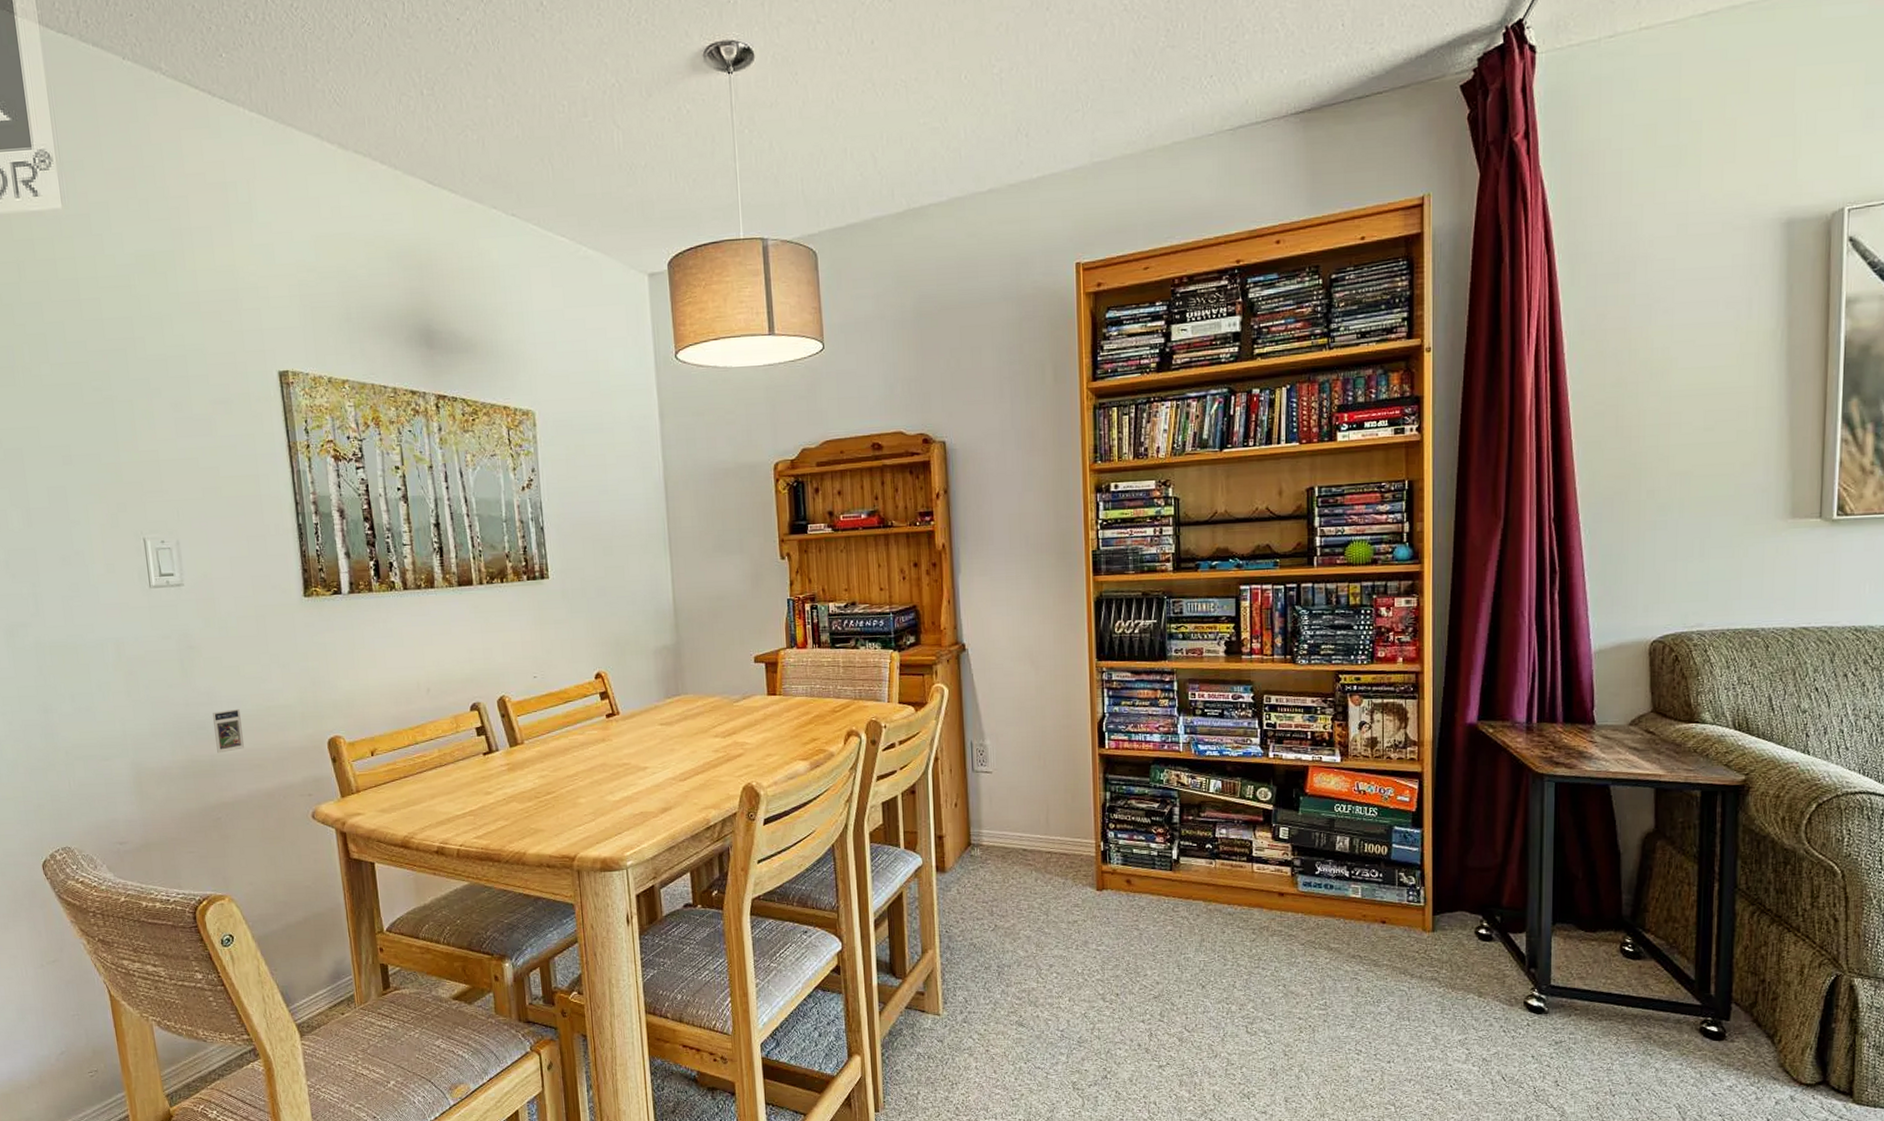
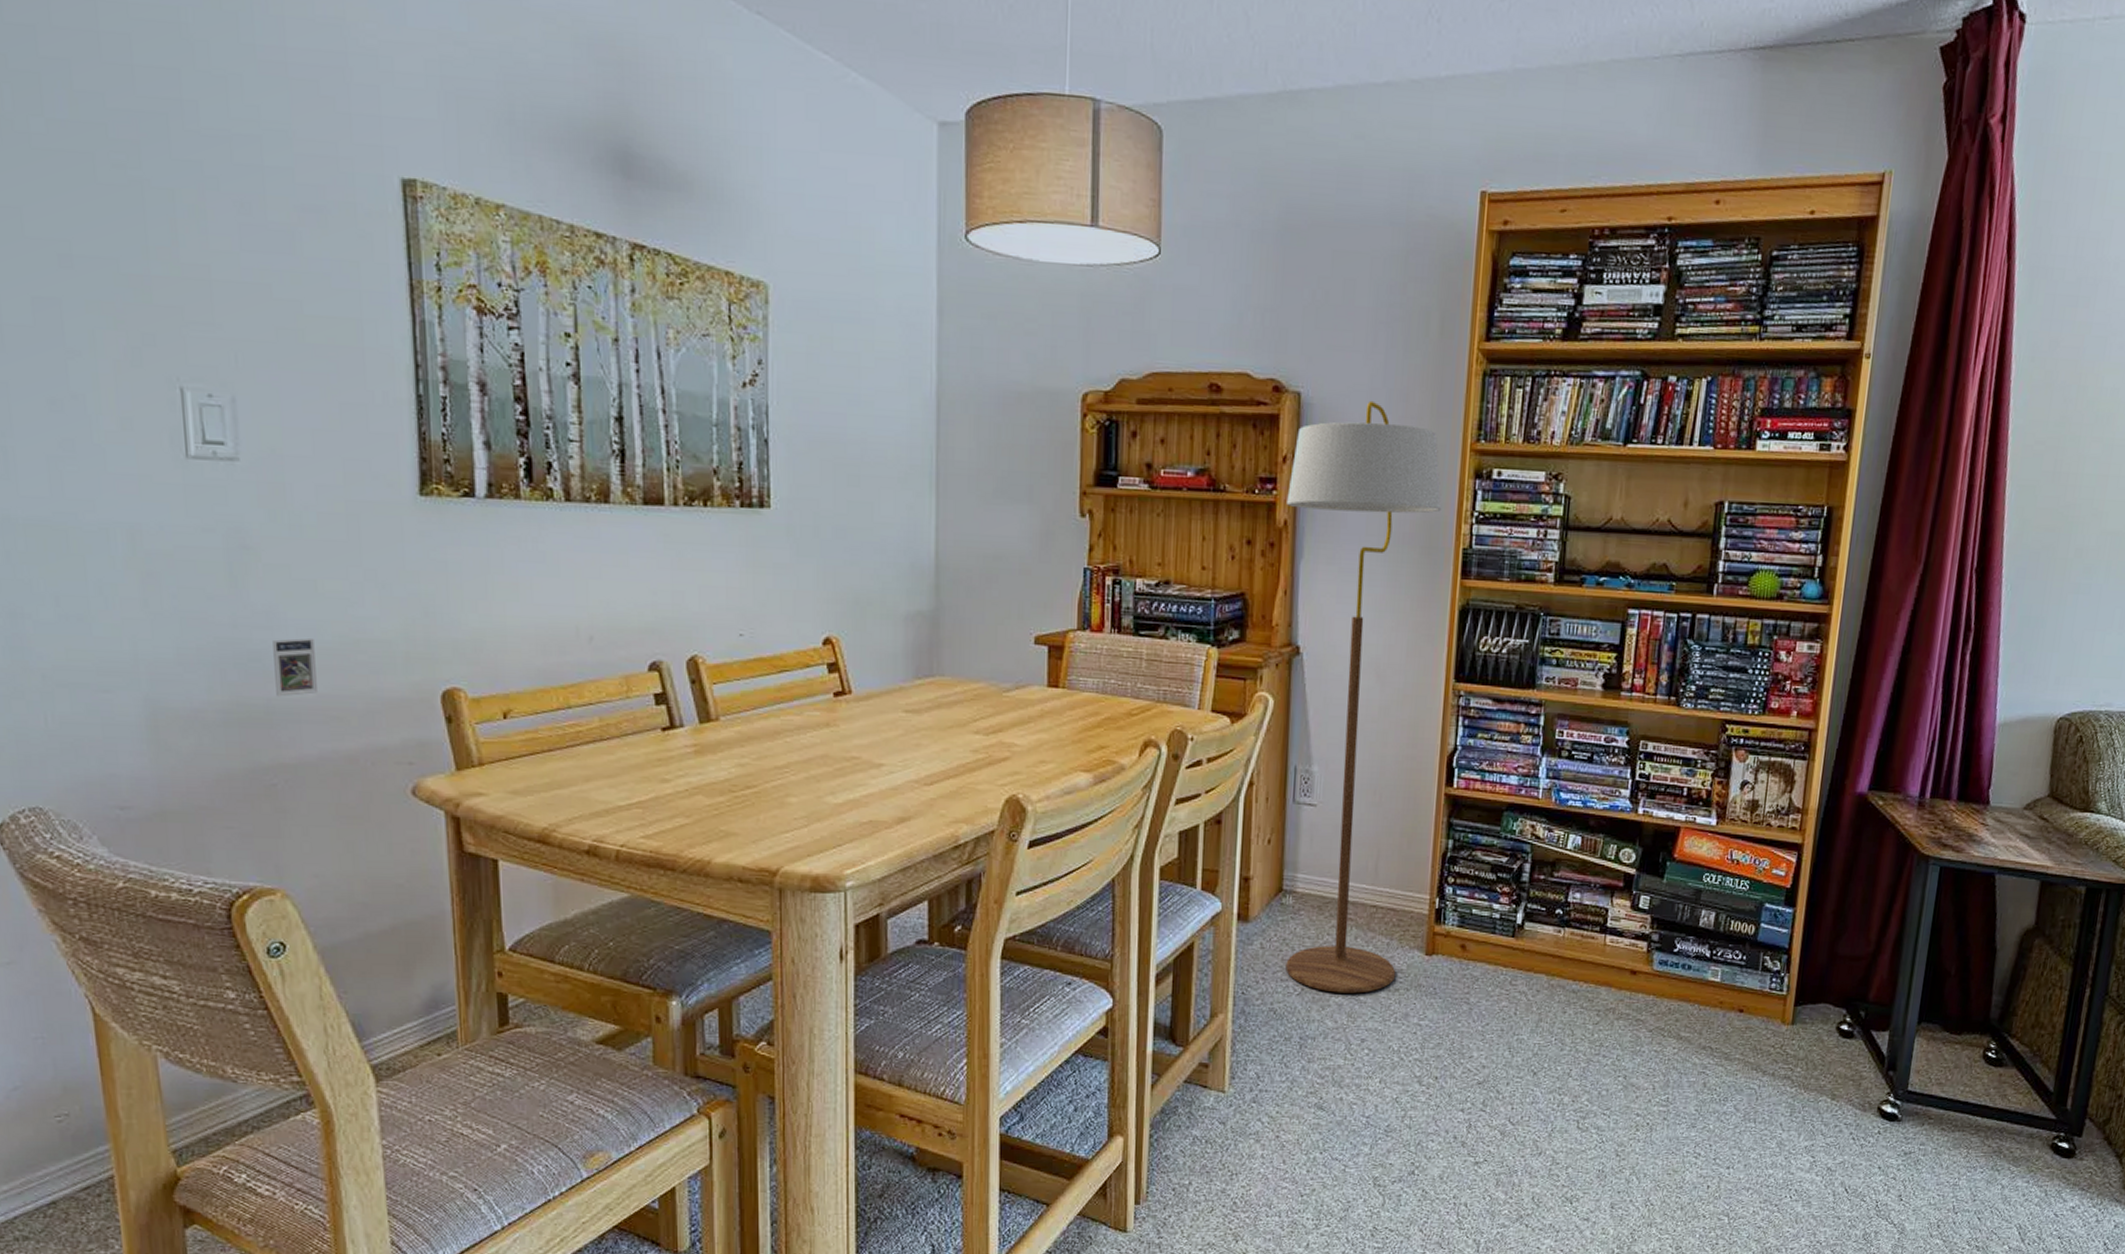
floor lamp: none [943,440,1073,927] -> present [1286,400,1442,994]

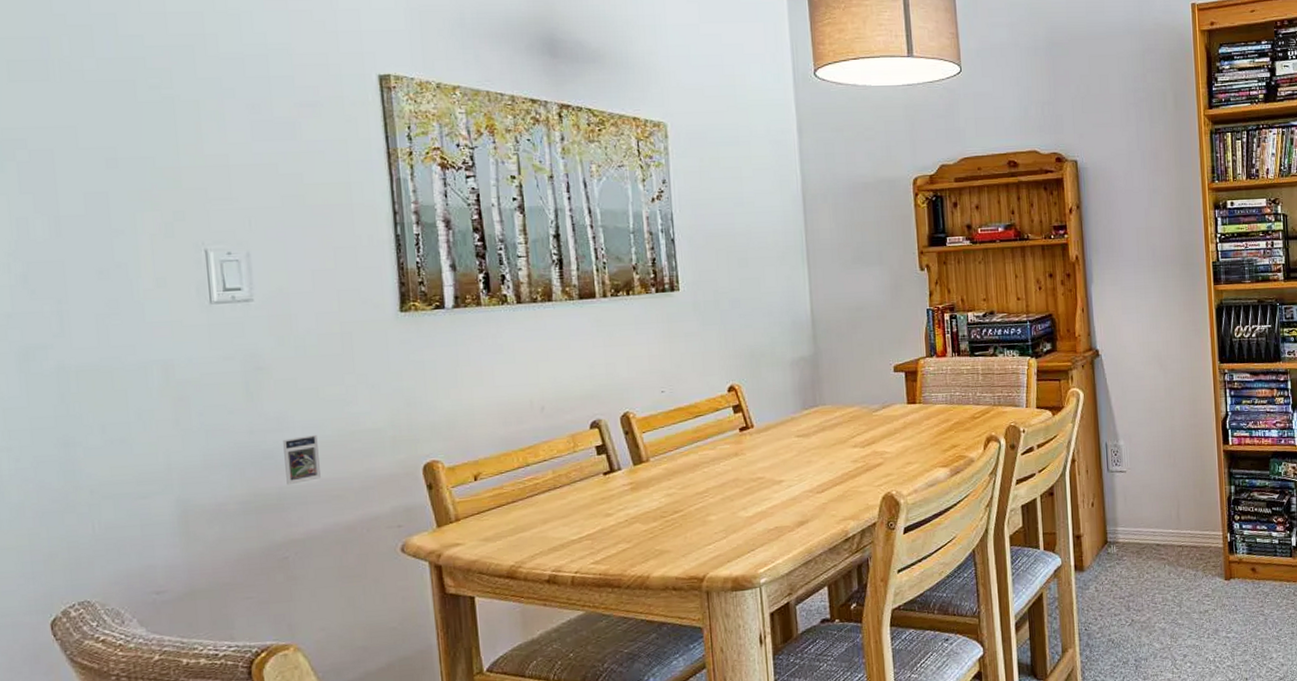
floor lamp: present [1286,400,1442,994] -> none [1076,160,1204,620]

